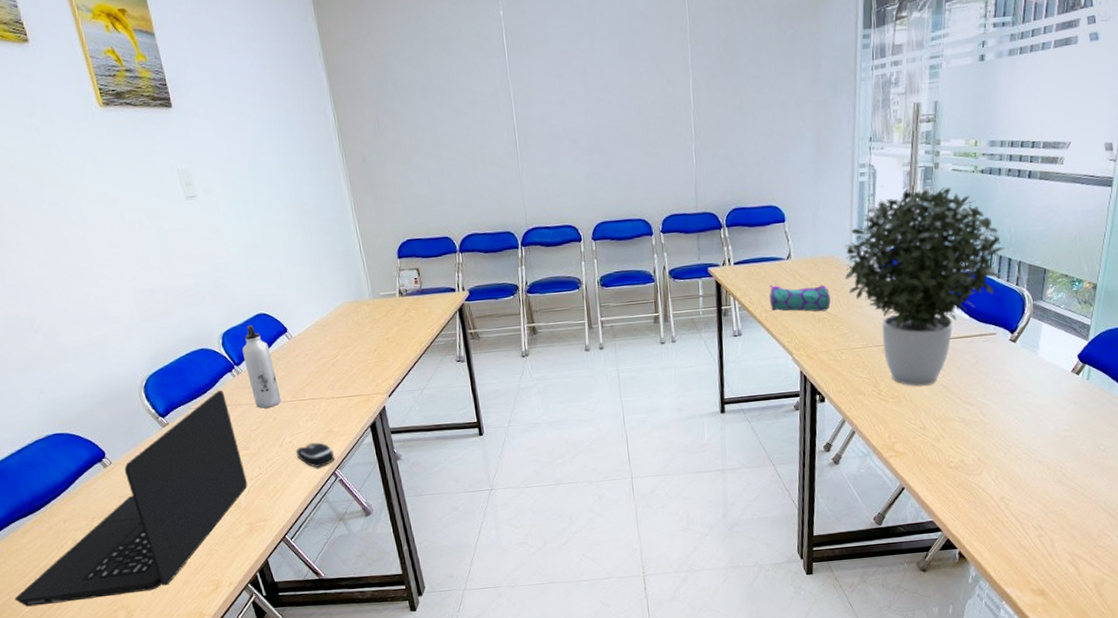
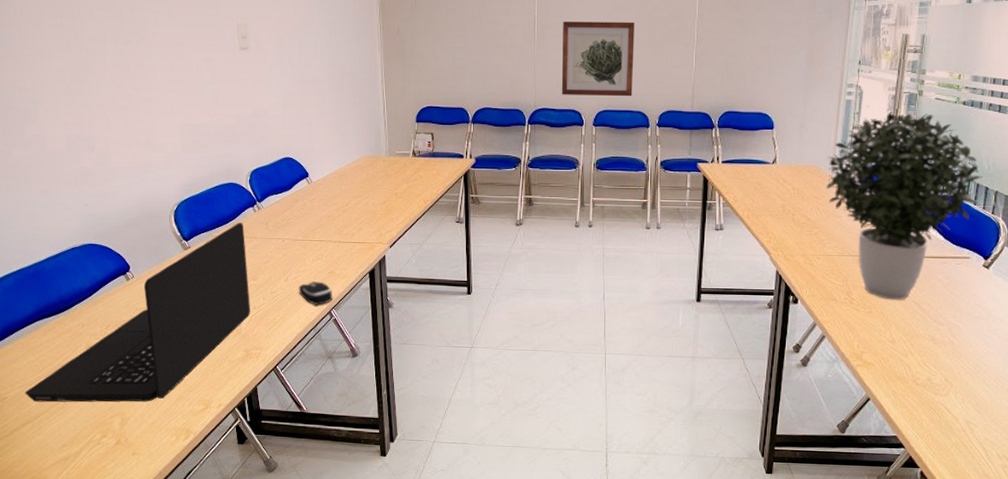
water bottle: present [242,325,282,409] -> none [266,167,293,244]
wall art: none [546,120,631,210] -> present [562,22,635,97]
pencil case: present [769,284,831,312] -> none [752,185,811,217]

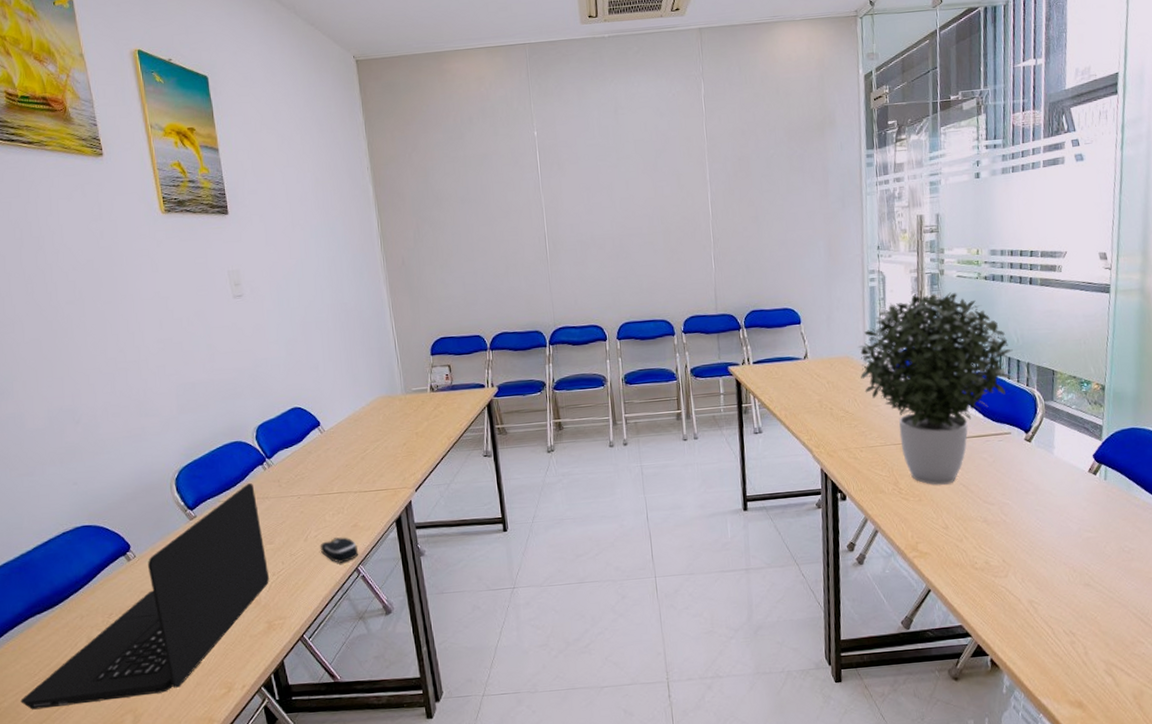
wall art: present [562,22,635,97] -> none [575,228,654,311]

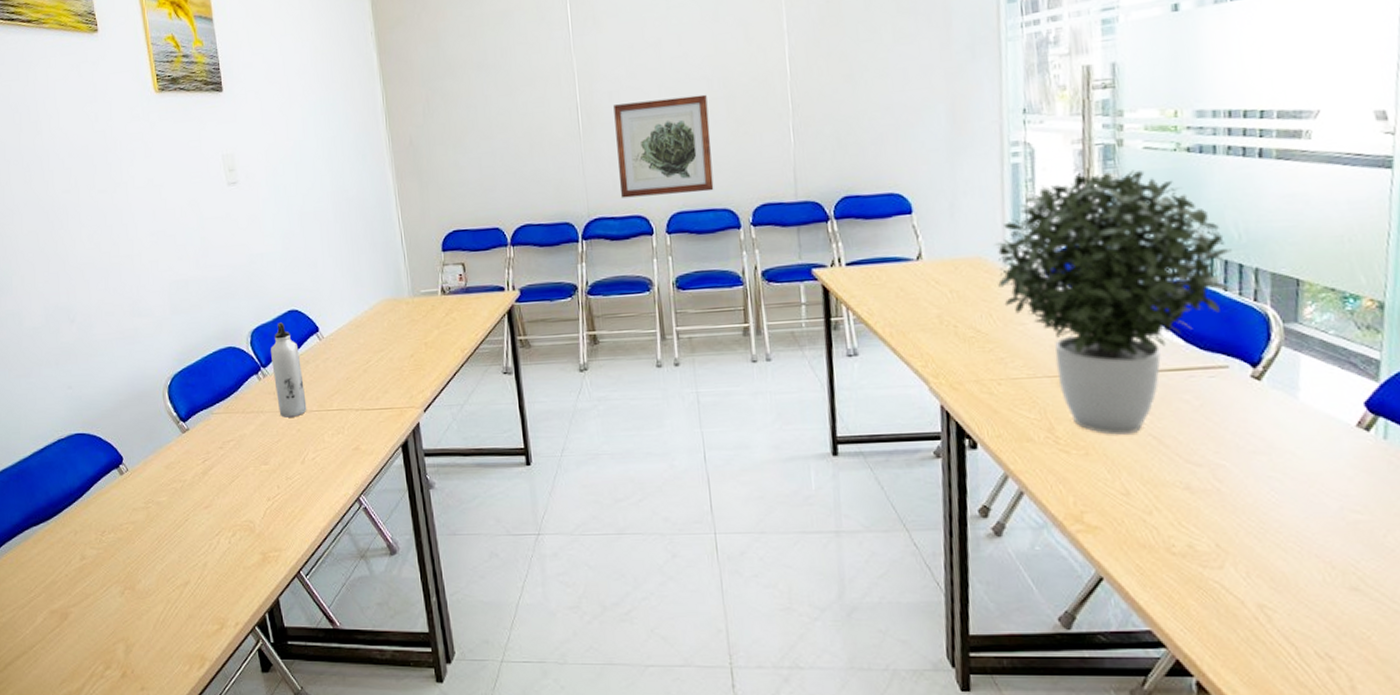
laptop: present [20,483,269,710] -> none [17,395,264,628]
water bottle: none [275,418,309,502] -> present [271,322,307,418]
computer mouse: present [319,537,359,563] -> none [318,461,361,491]
wall art: none [575,228,654,311] -> present [613,94,714,198]

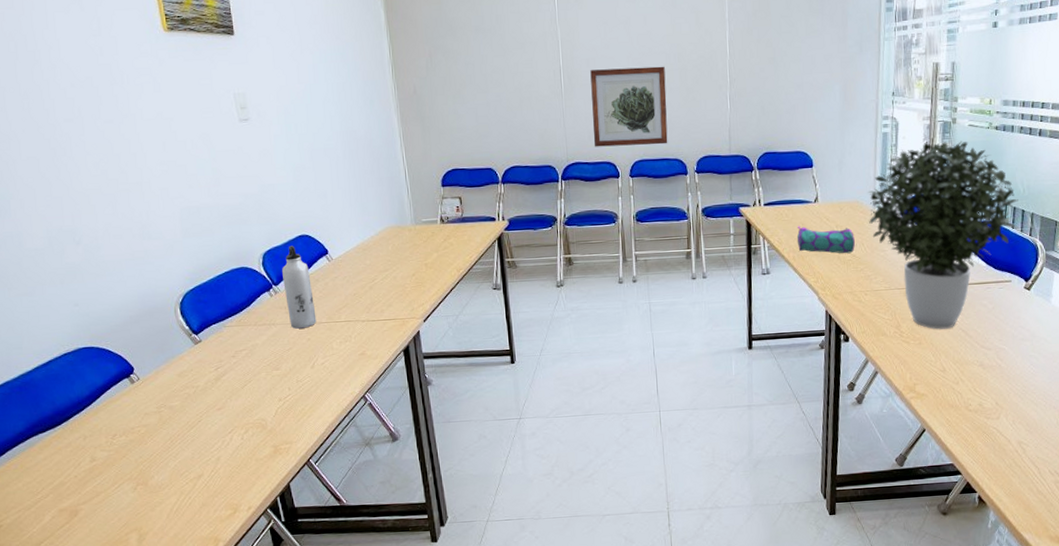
pencil case: none [893,291,979,329] -> present [796,226,855,254]

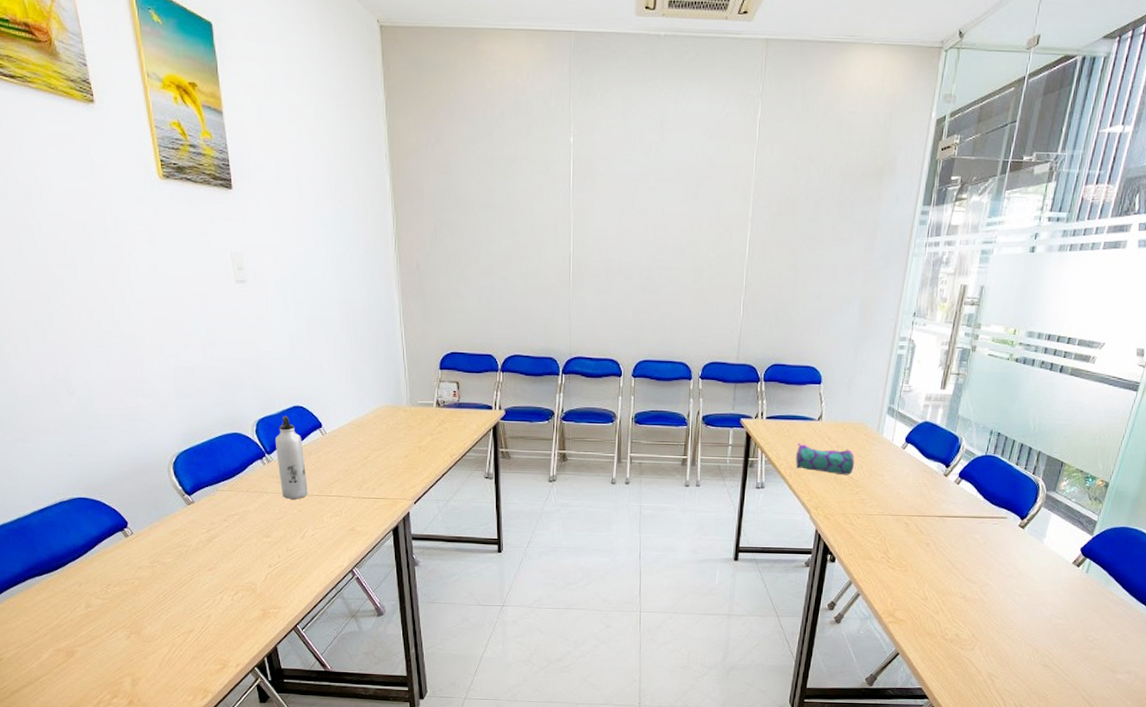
wall art: present [590,66,668,147] -> none [599,260,679,346]
potted plant: present [867,141,1018,330] -> none [871,367,1027,559]

